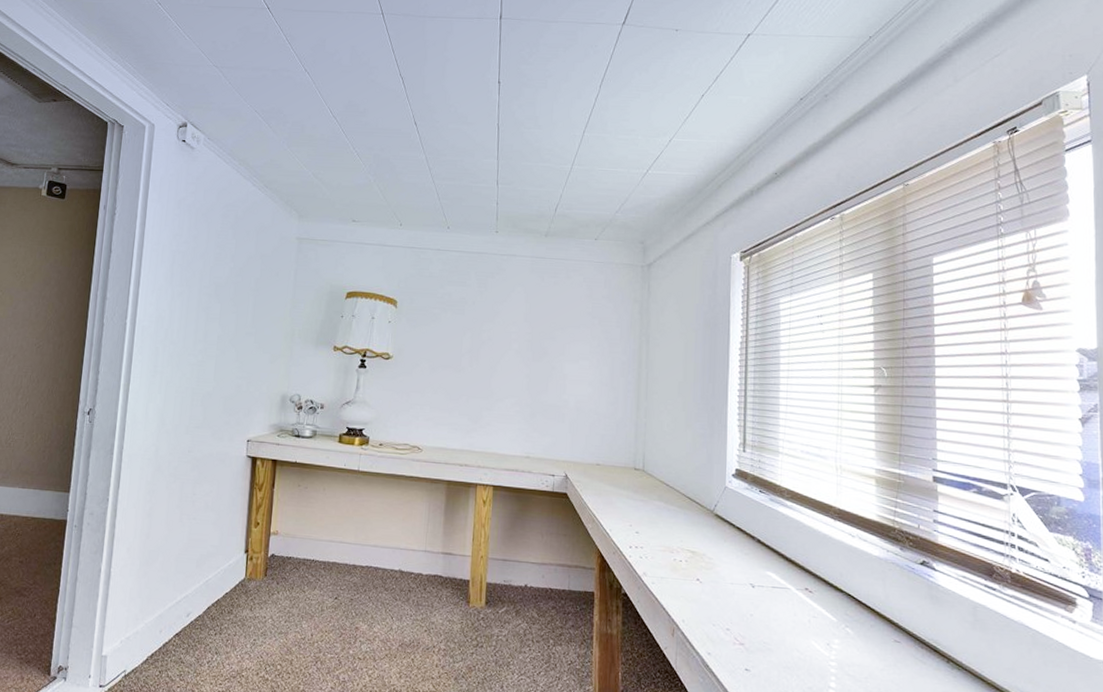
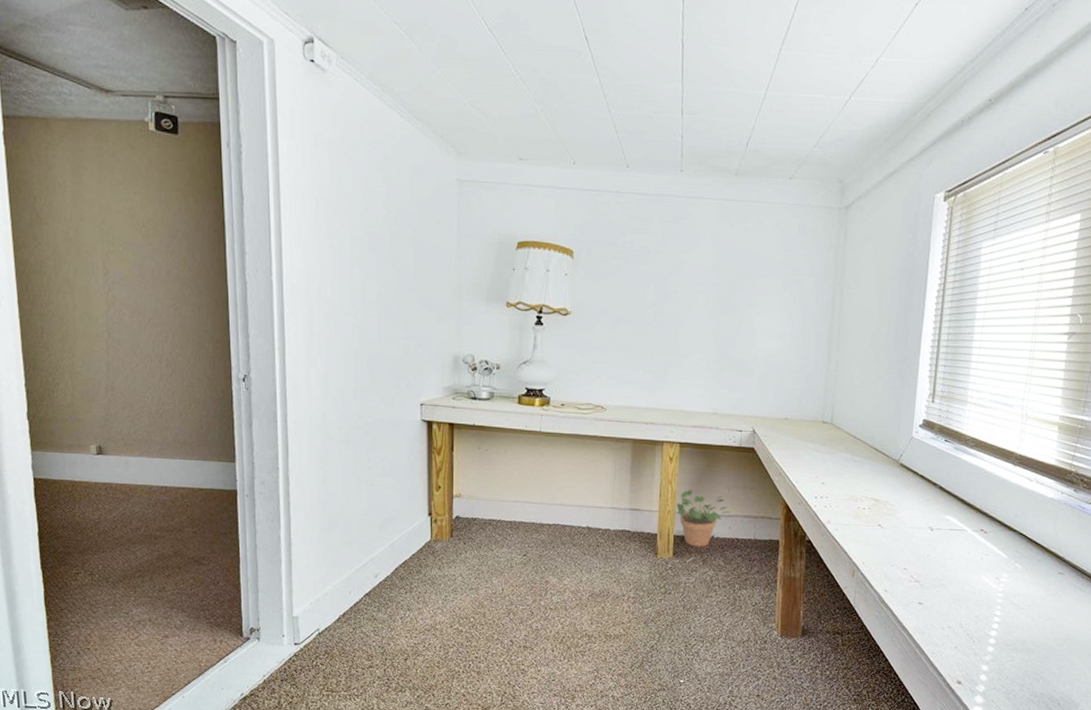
potted plant: none [489,534,544,597] -> present [676,489,731,547]

